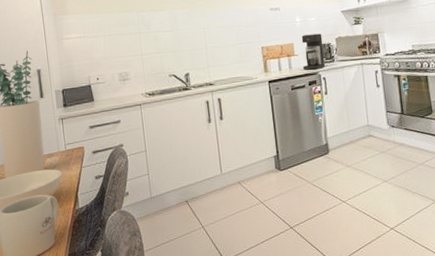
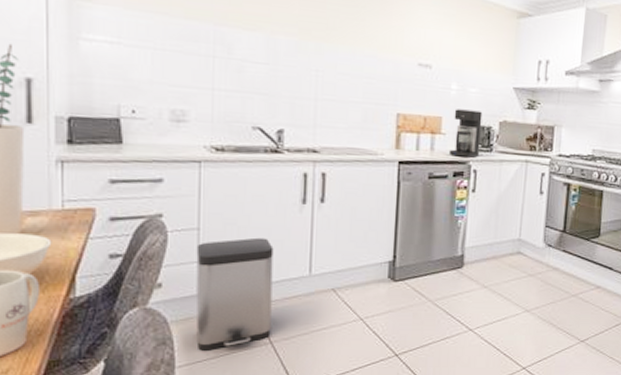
pedal bin: none [146,151,202,238] -> present [196,237,274,351]

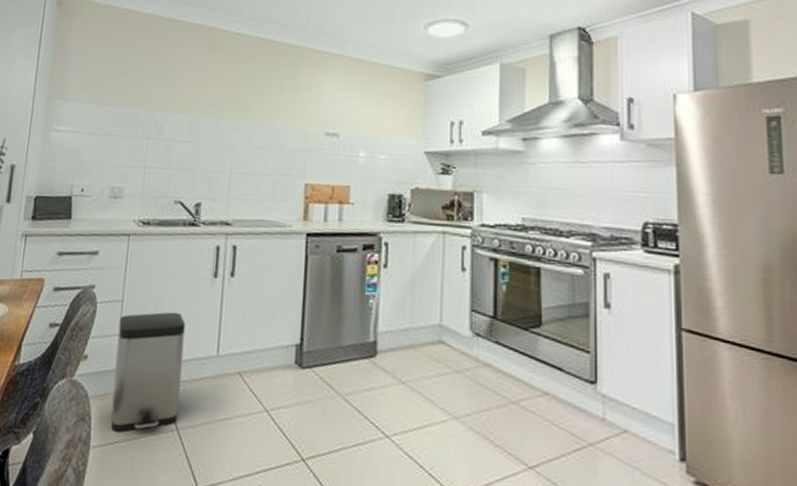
coffee maker: present [448,109,483,158] -> none [357,177,392,229]

